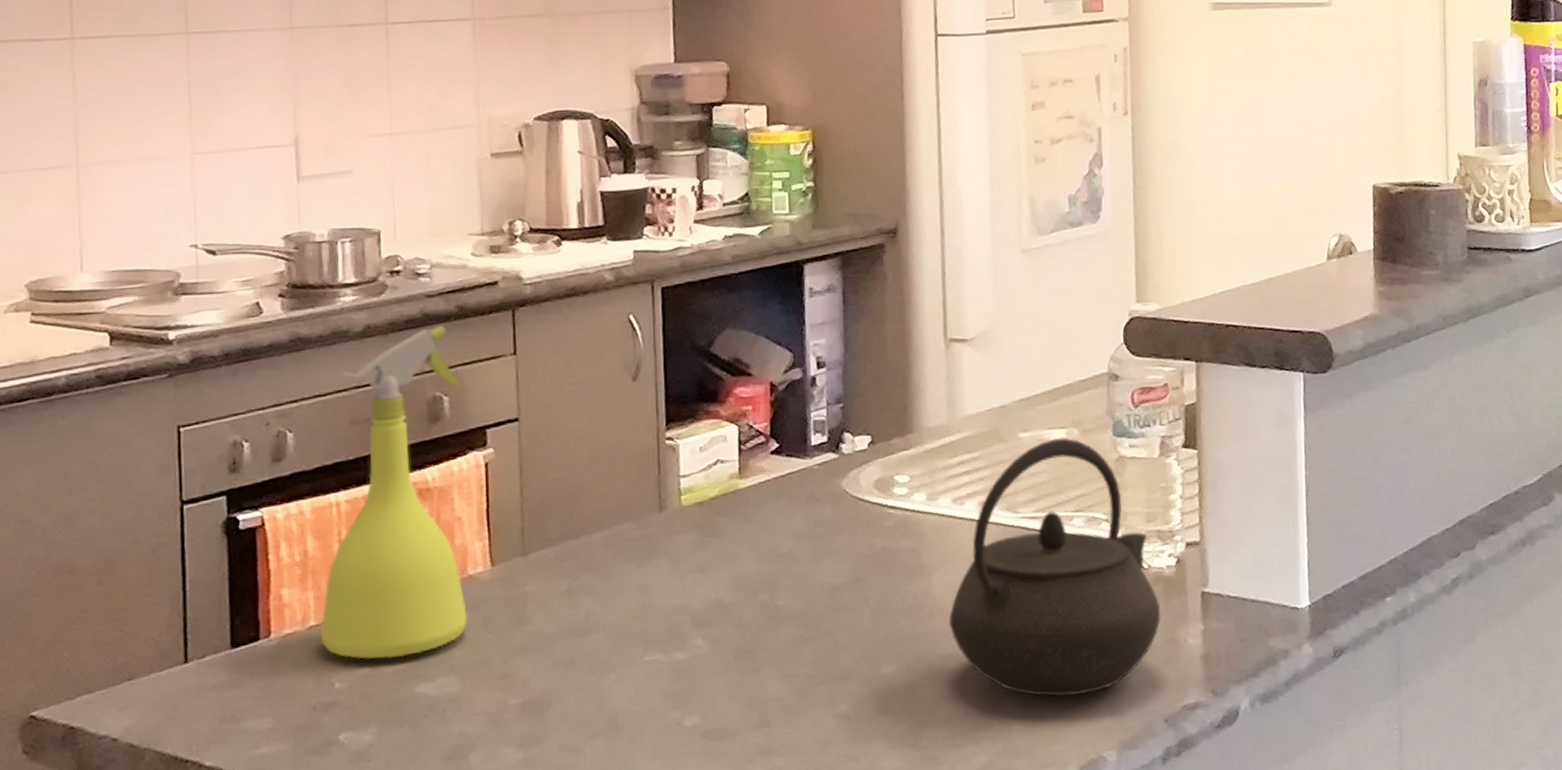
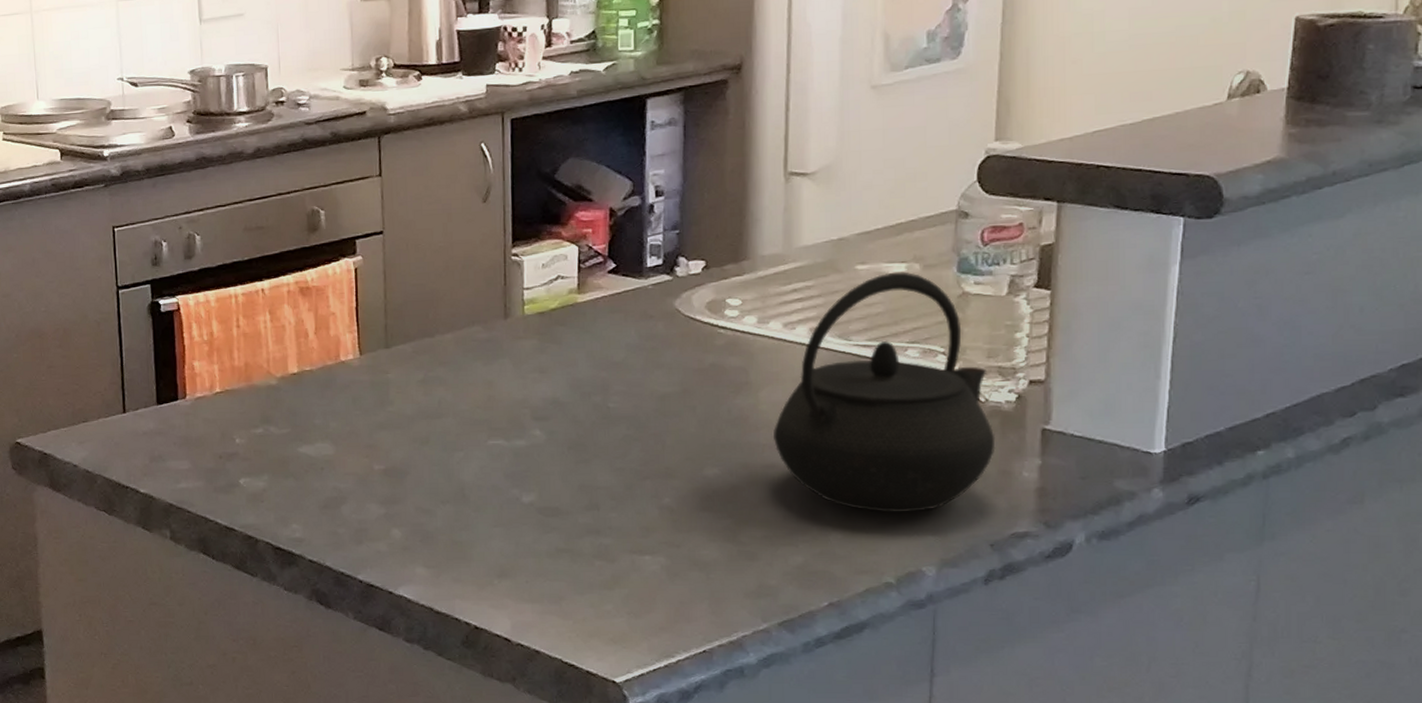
spray bottle: present [319,325,469,659] -> none [223,149,341,424]

